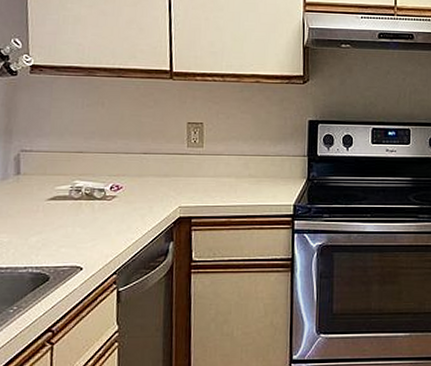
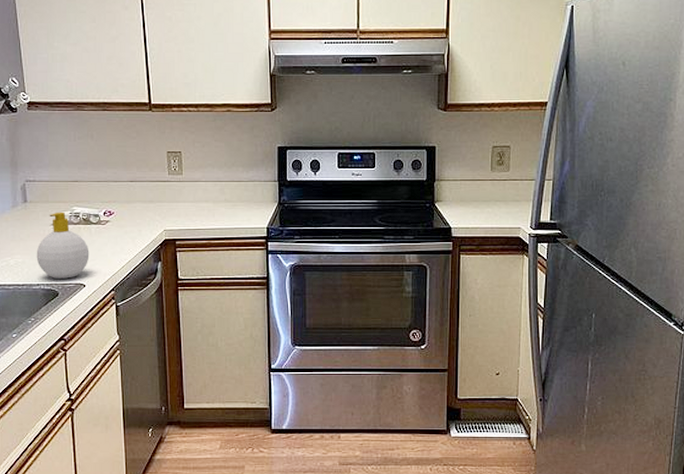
soap bottle: none [25,185,91,261] -> present [36,212,90,279]

